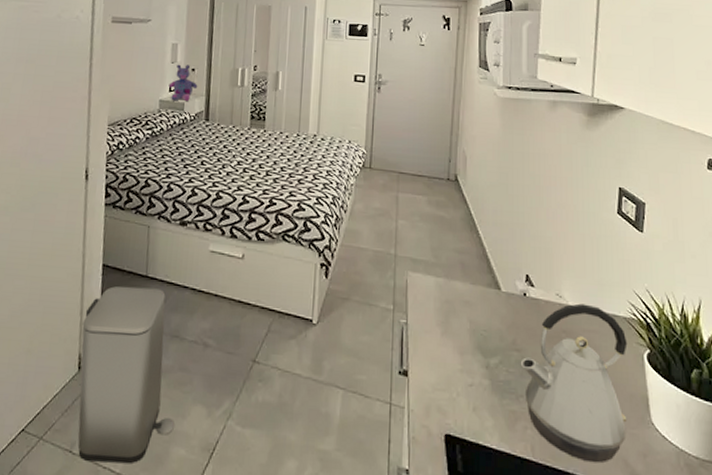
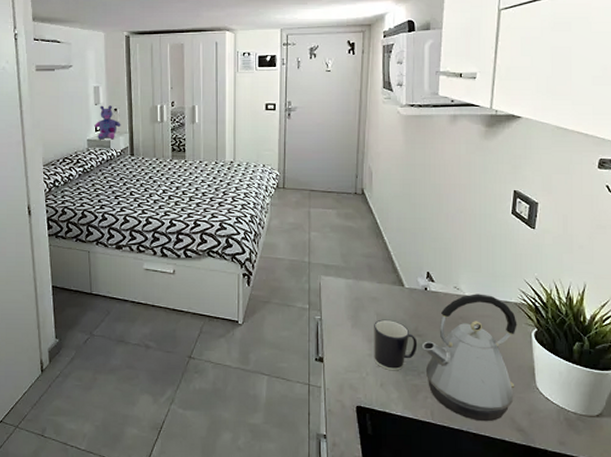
pedal bin: present [77,285,175,464] -> none [40,303,126,443]
mug: none [466,327,516,393] -> present [374,319,418,371]

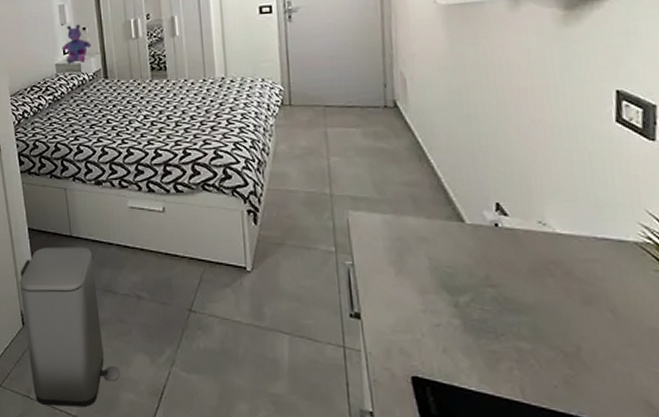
pedal bin: none [40,303,126,443] -> present [19,247,120,408]
mug: present [374,319,418,371] -> none [426,265,492,332]
kettle: present [421,294,517,422] -> none [497,230,648,405]

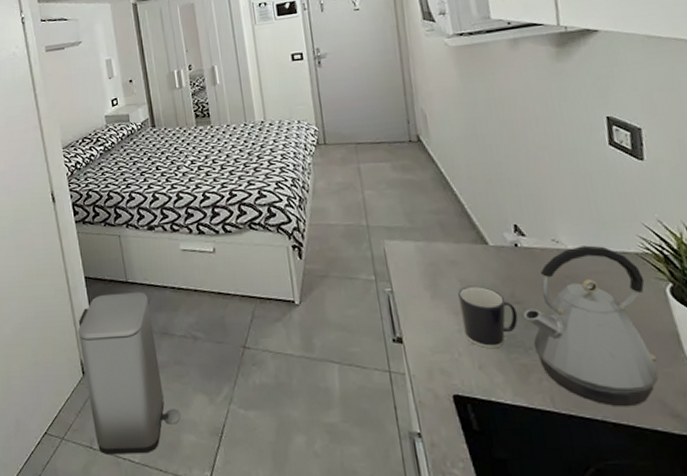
toy: present [62,24,92,63] -> none [110,77,139,115]
mug: none [426,265,492,332] -> present [458,285,518,349]
kettle: none [497,230,648,405] -> present [523,245,659,407]

